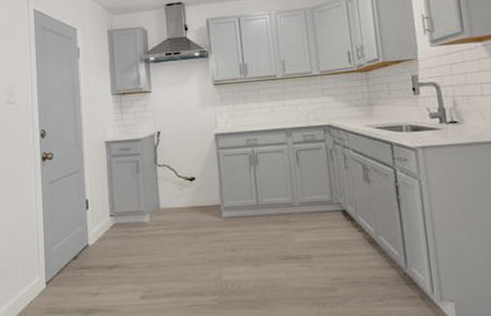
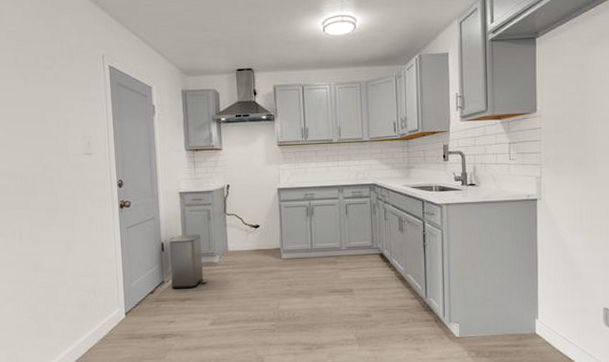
pedal bin: none [94,188,137,254] -> present [169,234,208,289]

